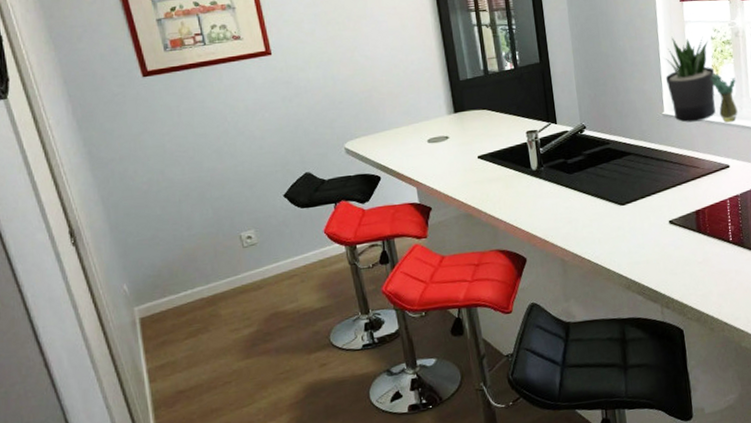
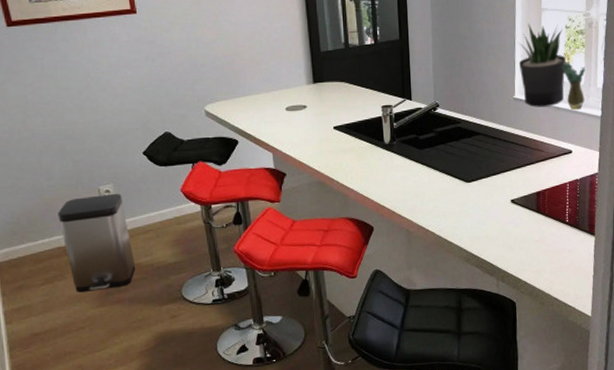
pedal bin: none [199,238,281,345] -> present [58,193,135,292]

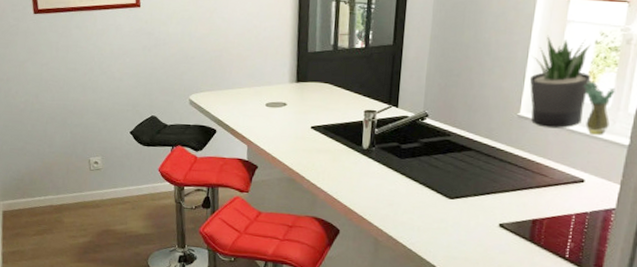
pedal bin: present [58,193,135,292] -> none [53,165,111,248]

